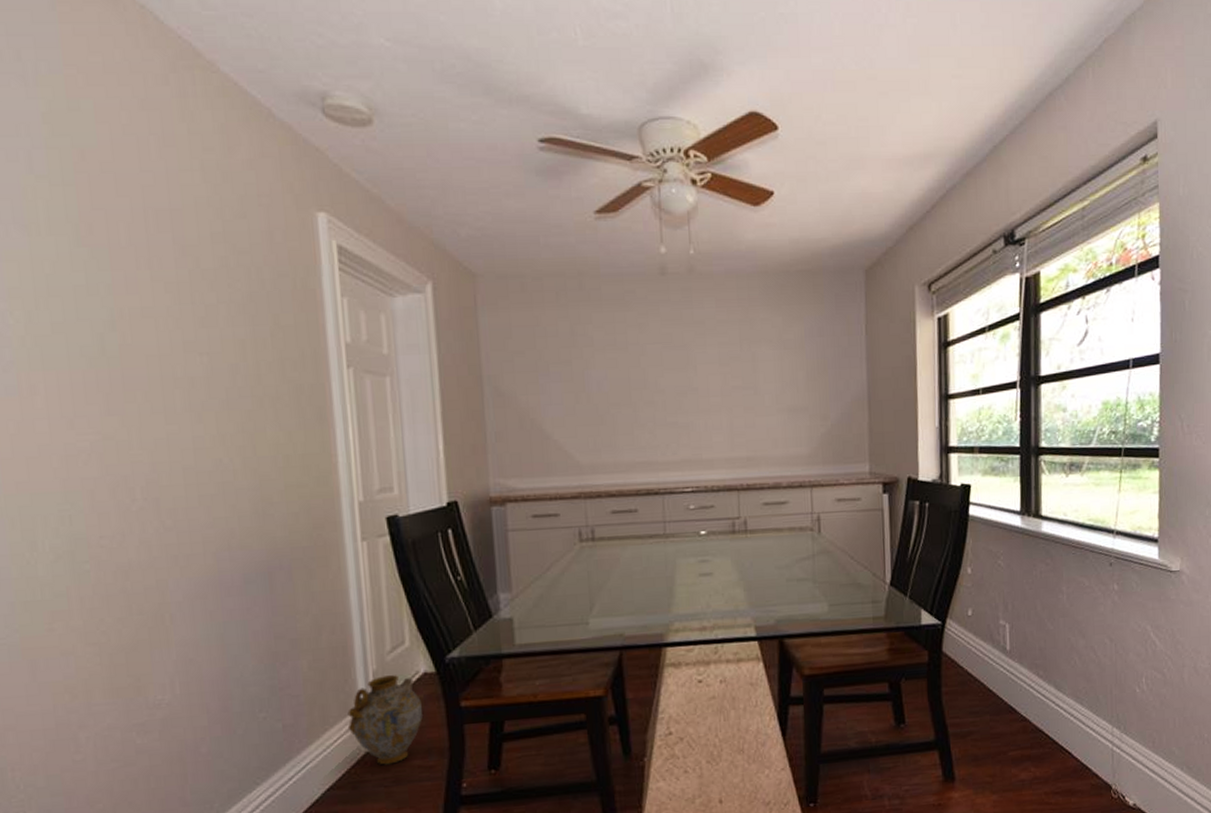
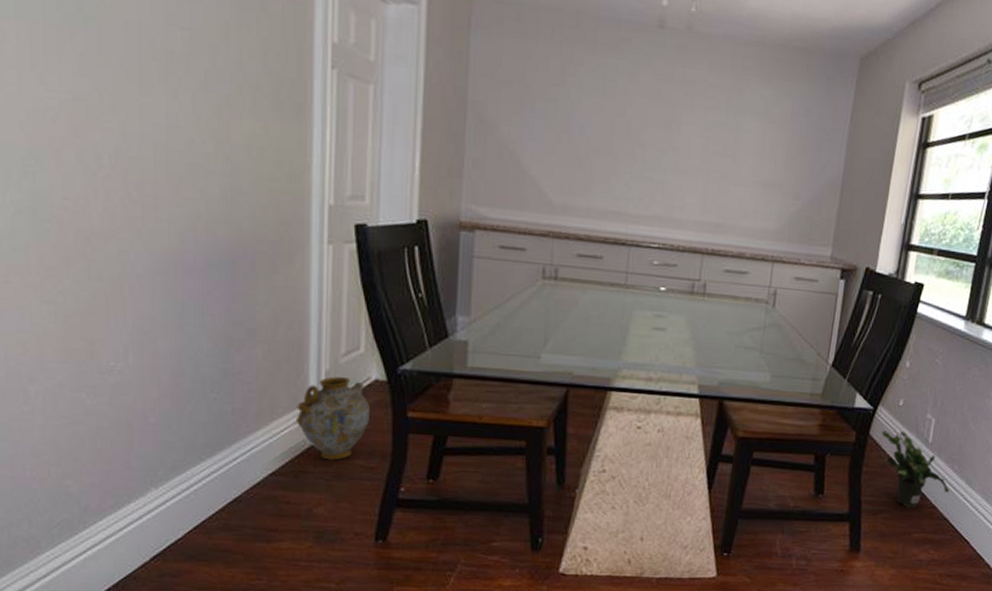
potted plant: none [955,642,1040,725] -> present [881,430,950,508]

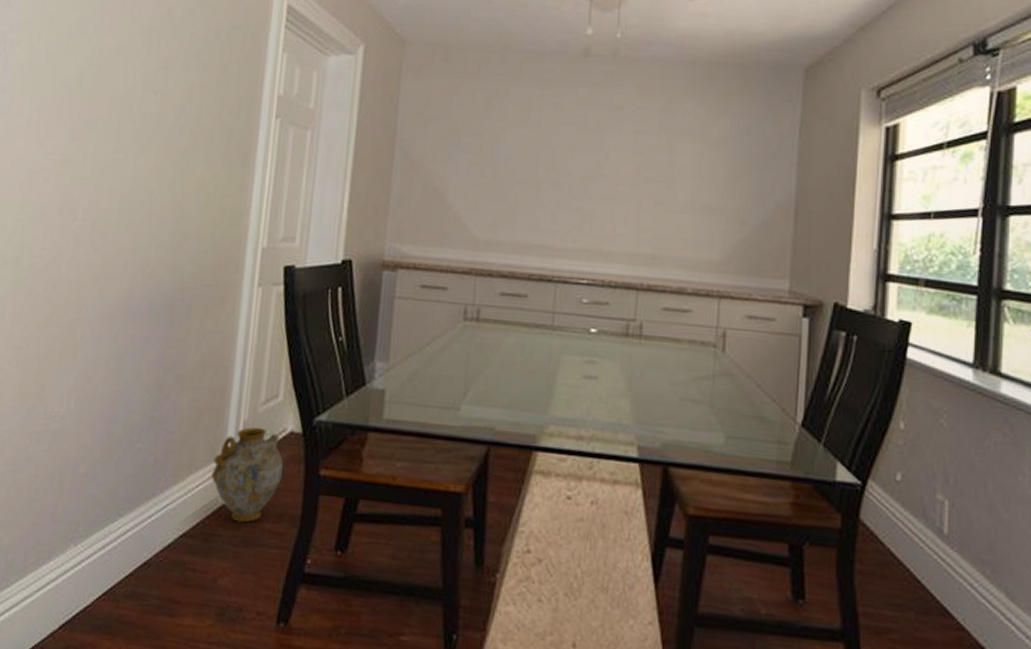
potted plant: present [881,430,950,508] -> none [876,514,984,628]

